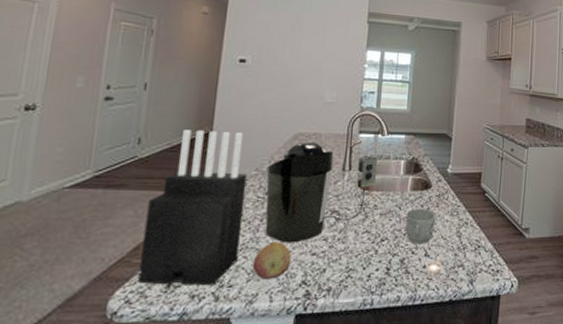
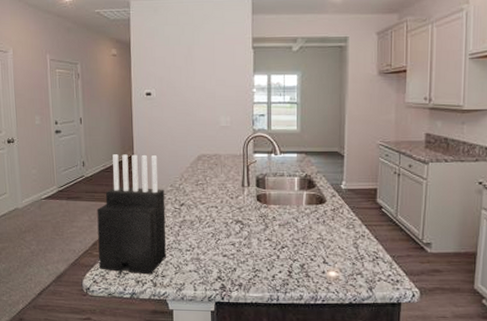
fruit: present [252,242,292,280] -> none [178,245,207,274]
coffee maker: present [265,141,378,243] -> none [179,161,273,246]
mug: present [405,208,435,245] -> none [303,220,331,253]

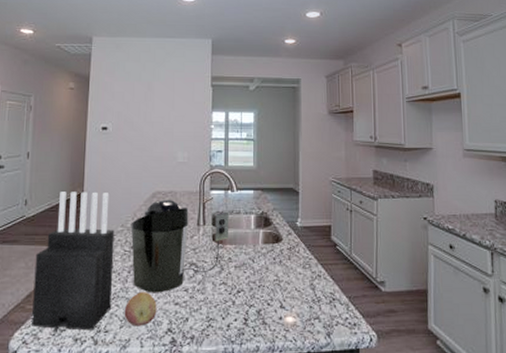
fruit: none [178,245,207,274] -> present [124,292,157,327]
coffee maker: none [179,161,273,246] -> present [130,199,229,293]

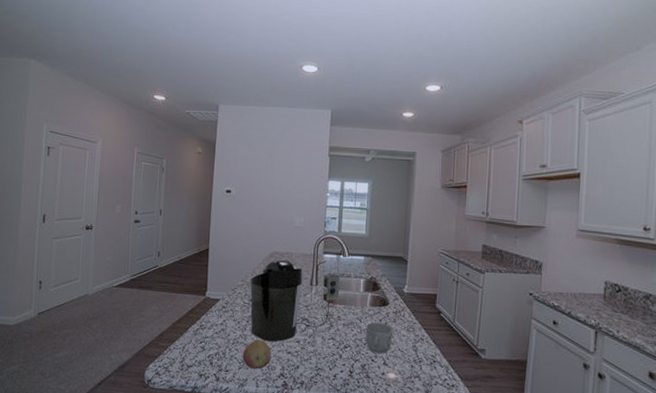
knife block: present [32,192,115,333] -> none [164,247,236,369]
mug: none [260,260,288,296] -> present [365,322,392,354]

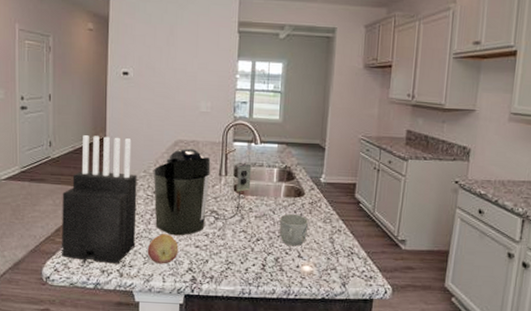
knife block: none [164,247,236,369] -> present [62,135,137,264]

